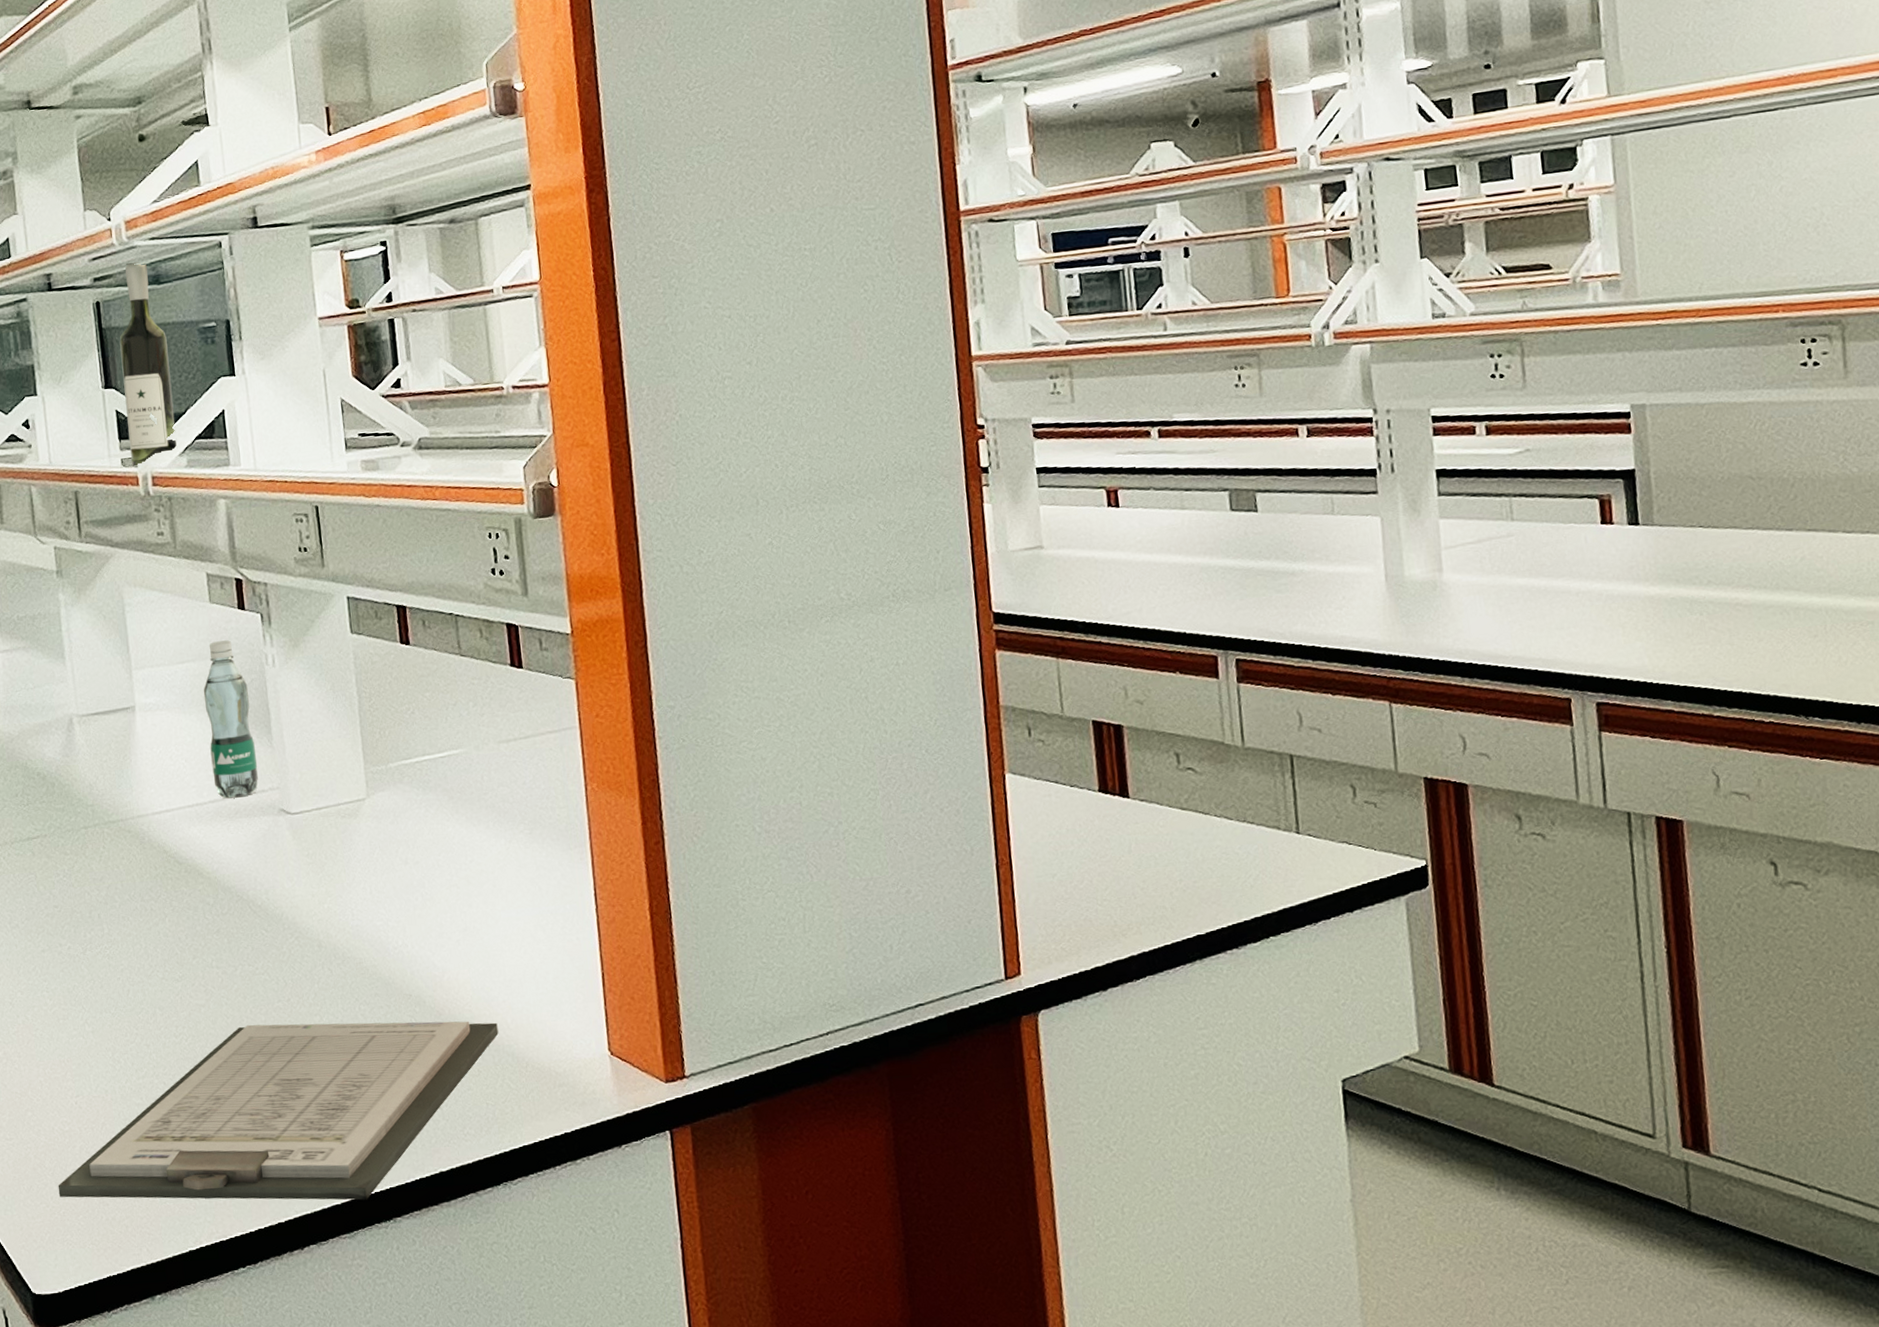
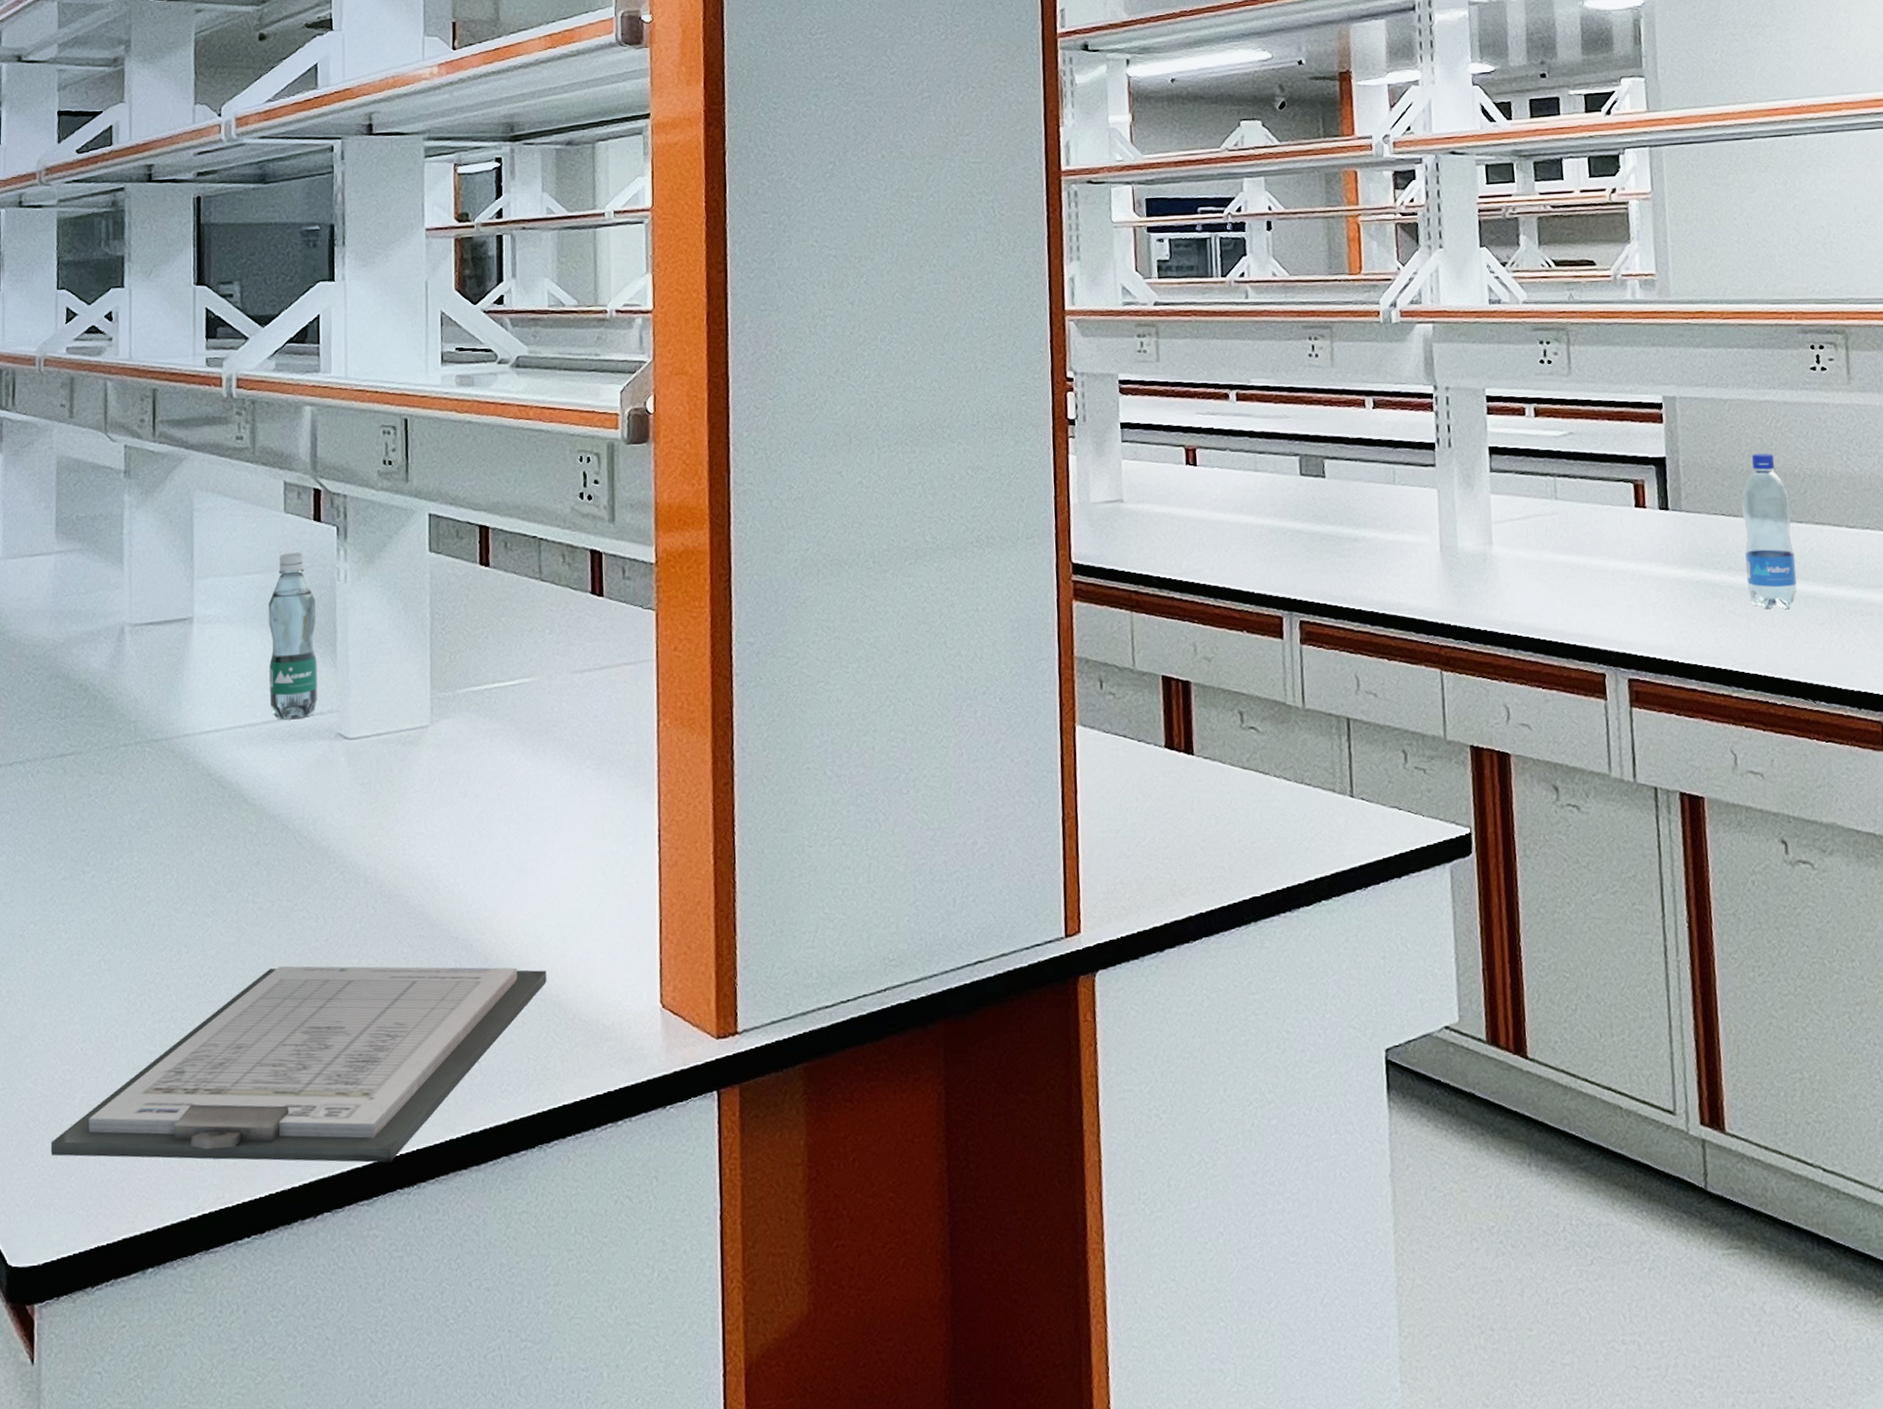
bottle: present [119,262,177,468] -> none [216,160,267,368]
bottle: none [1722,458,1787,624] -> present [1741,453,1798,610]

